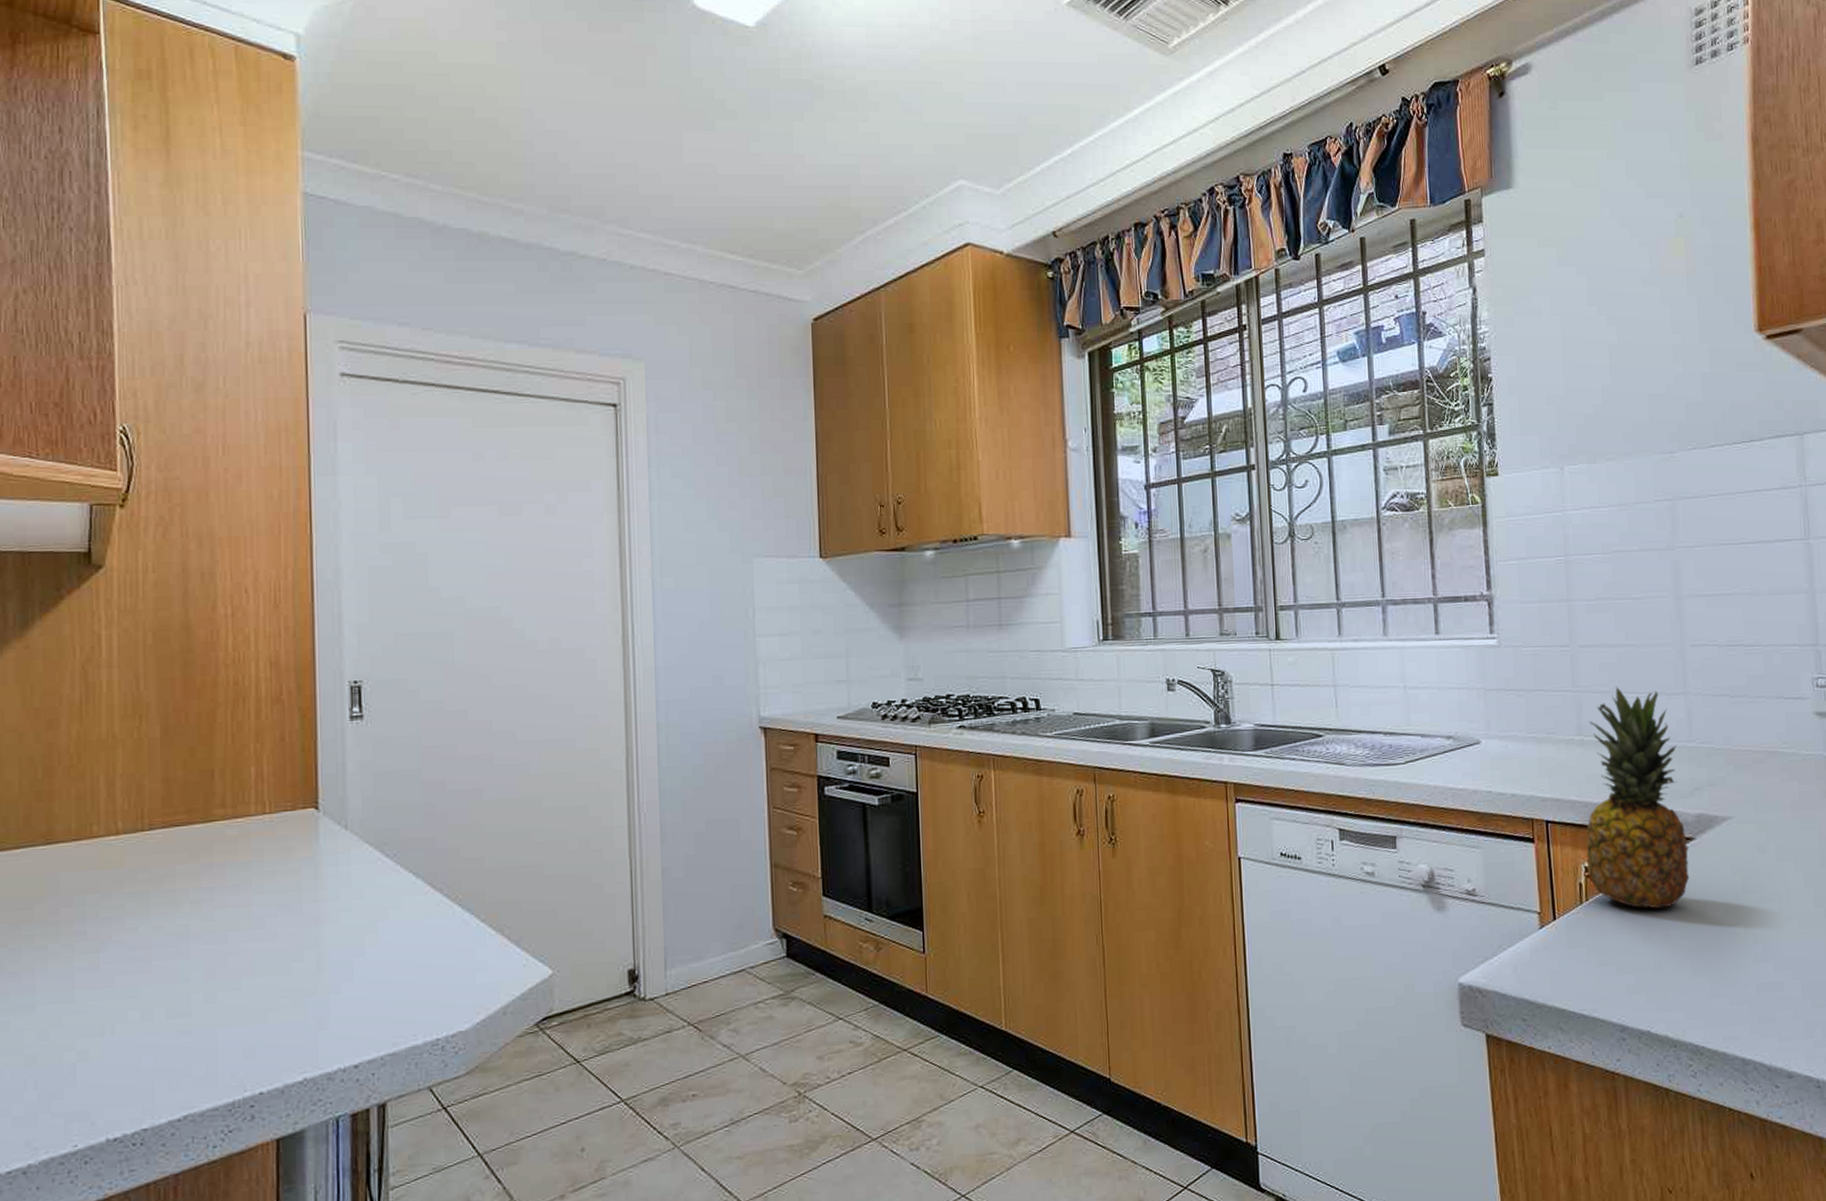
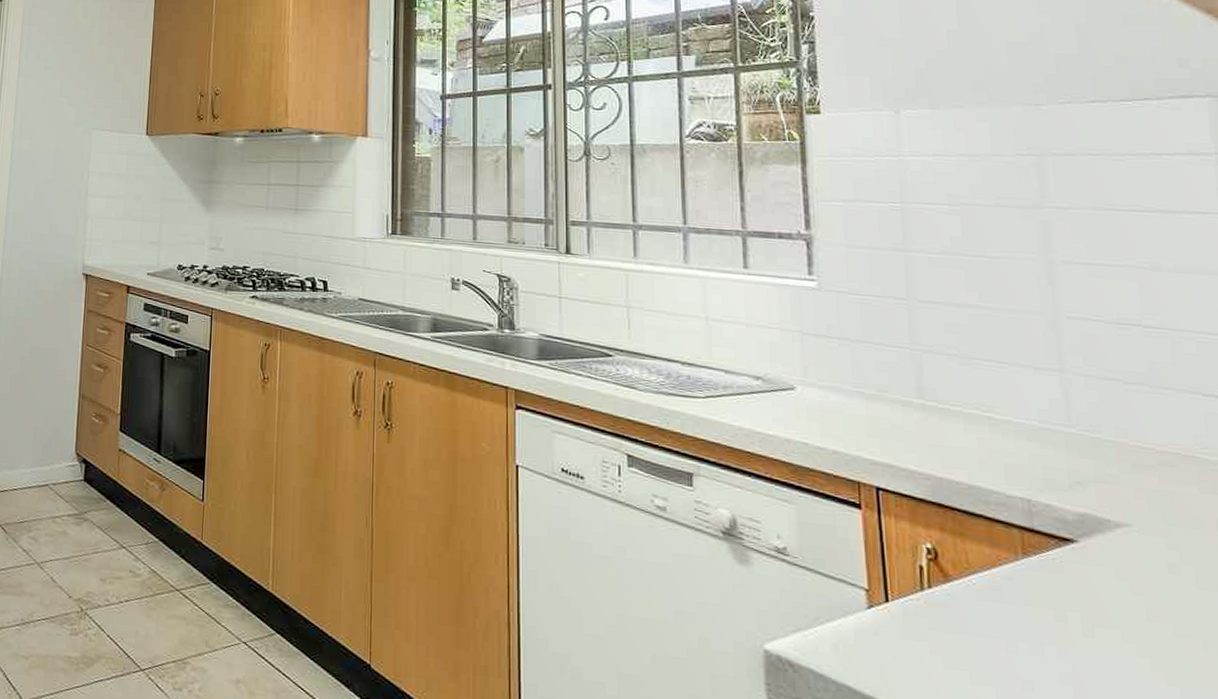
fruit: present [1586,686,1690,909] -> none [928,350,1071,617]

